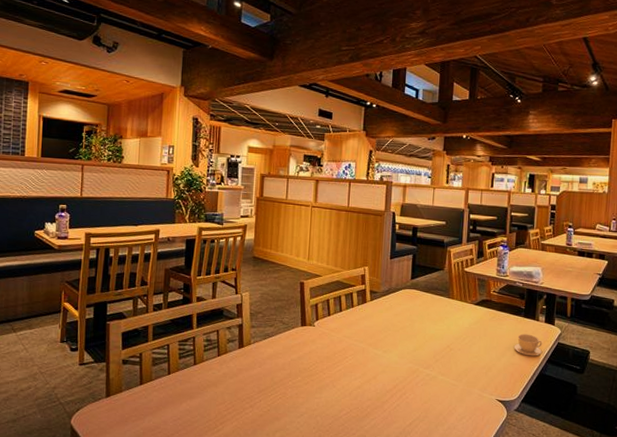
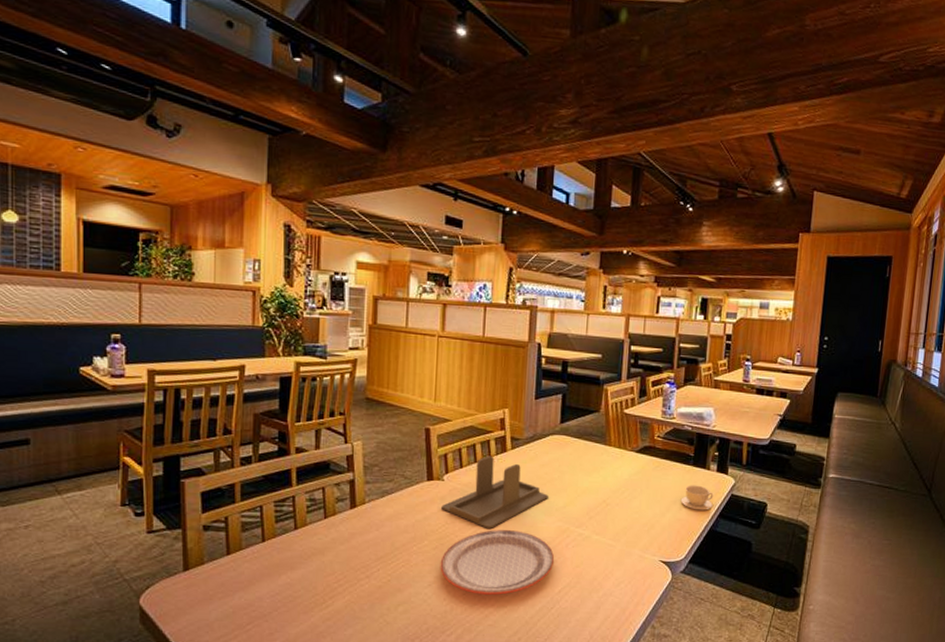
plate: none [310,369,406,425] -> present [440,530,555,595]
napkin holder: none [312,306,401,368] -> present [441,455,548,528]

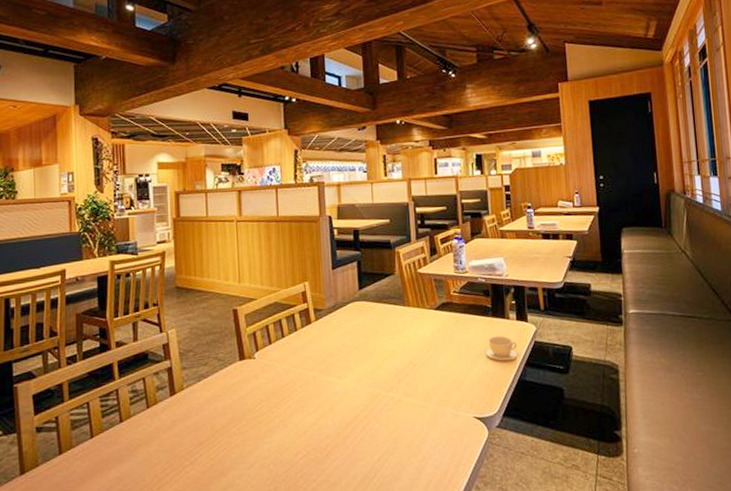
plate: present [440,530,555,595] -> none [259,401,370,471]
napkin holder: present [441,455,548,528] -> none [255,329,356,402]

